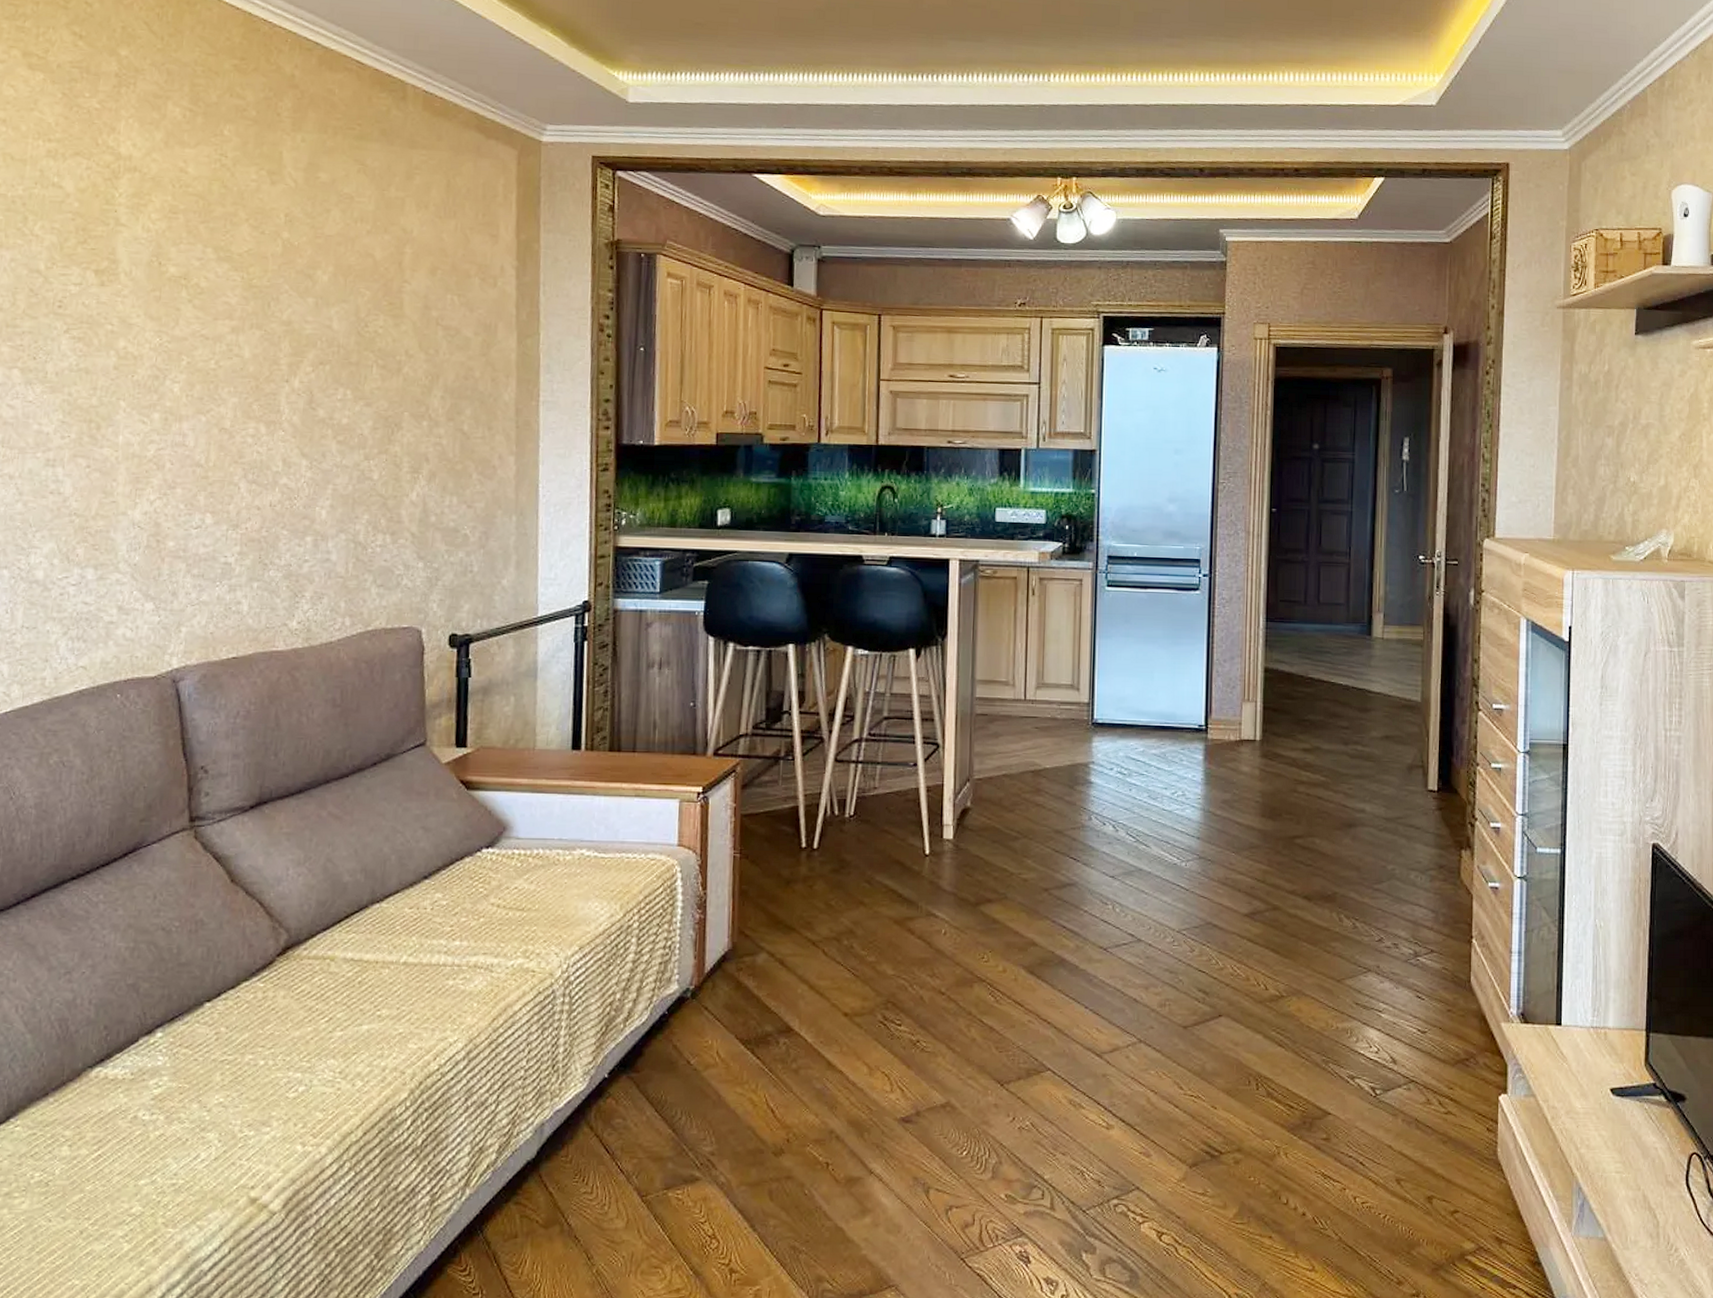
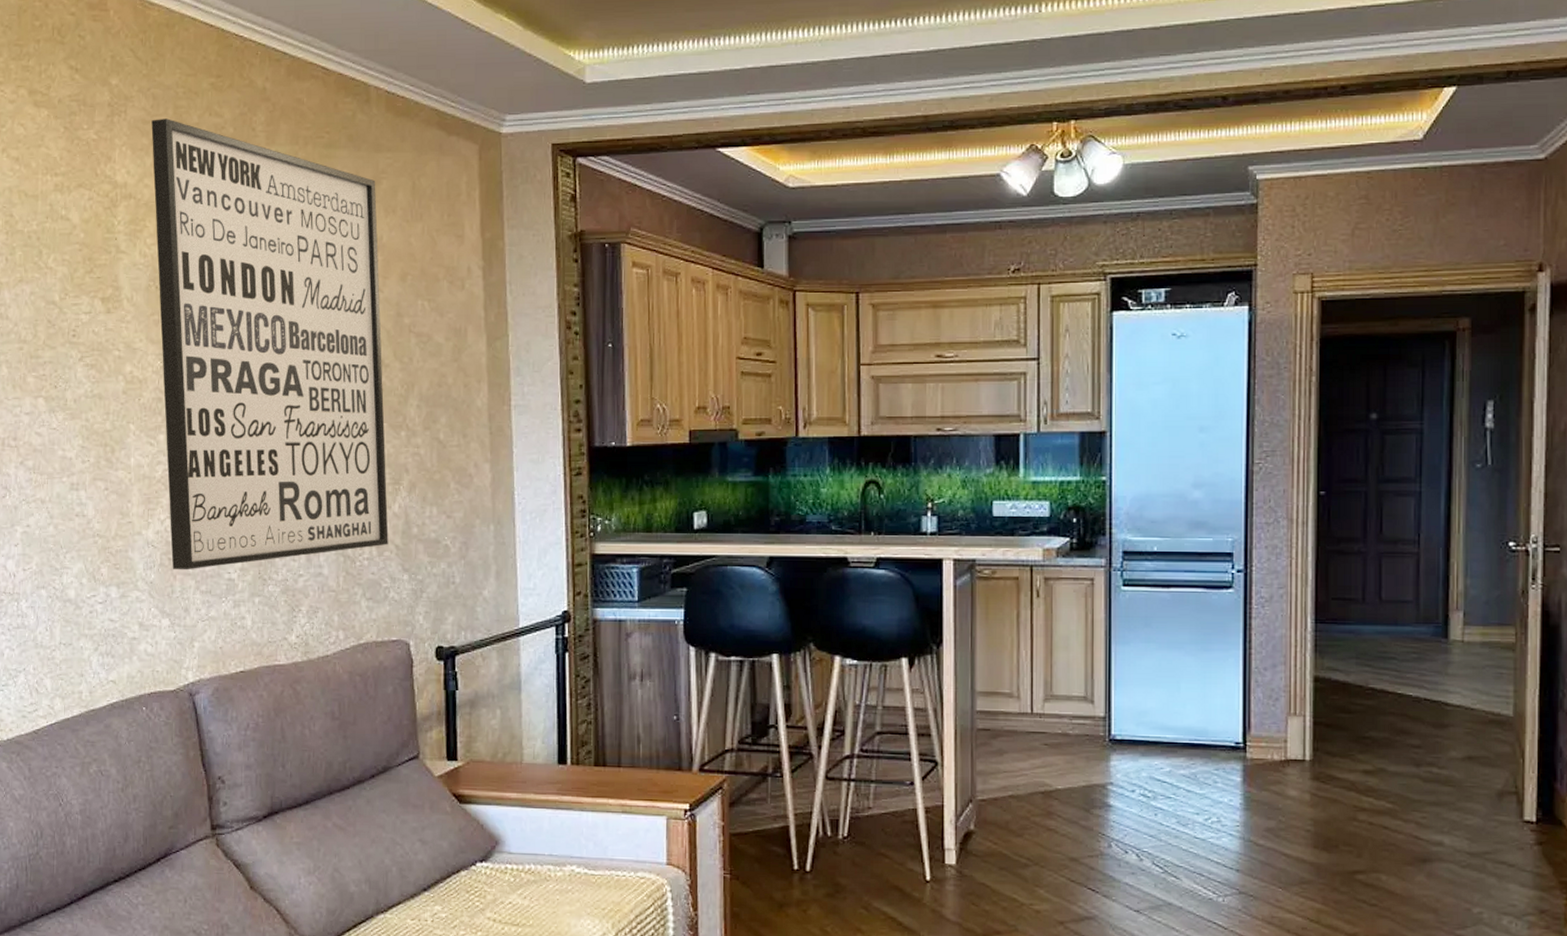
wall art: none [160,94,409,553] -> present [151,118,389,570]

